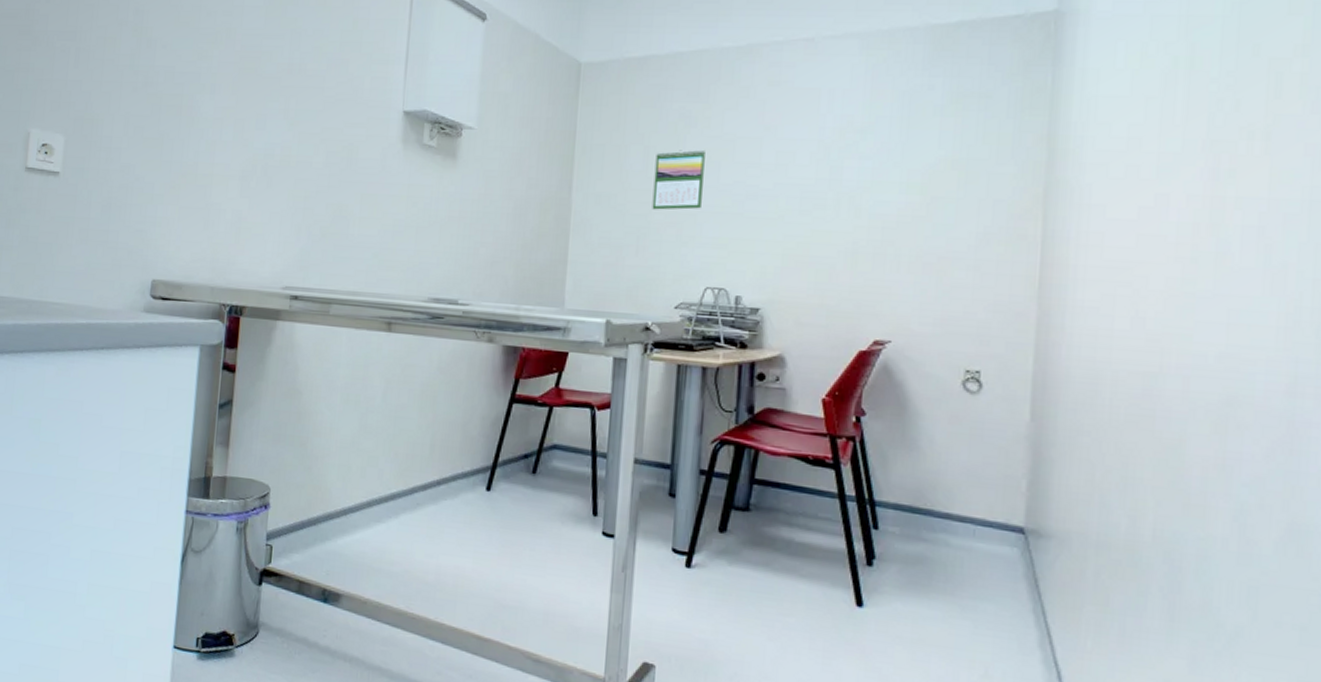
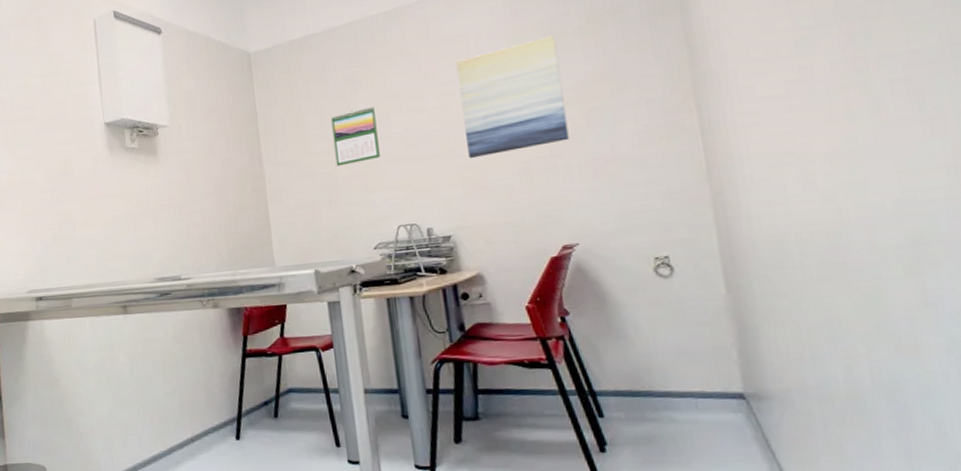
wall art: none [796,108,913,229] -> present [455,35,569,159]

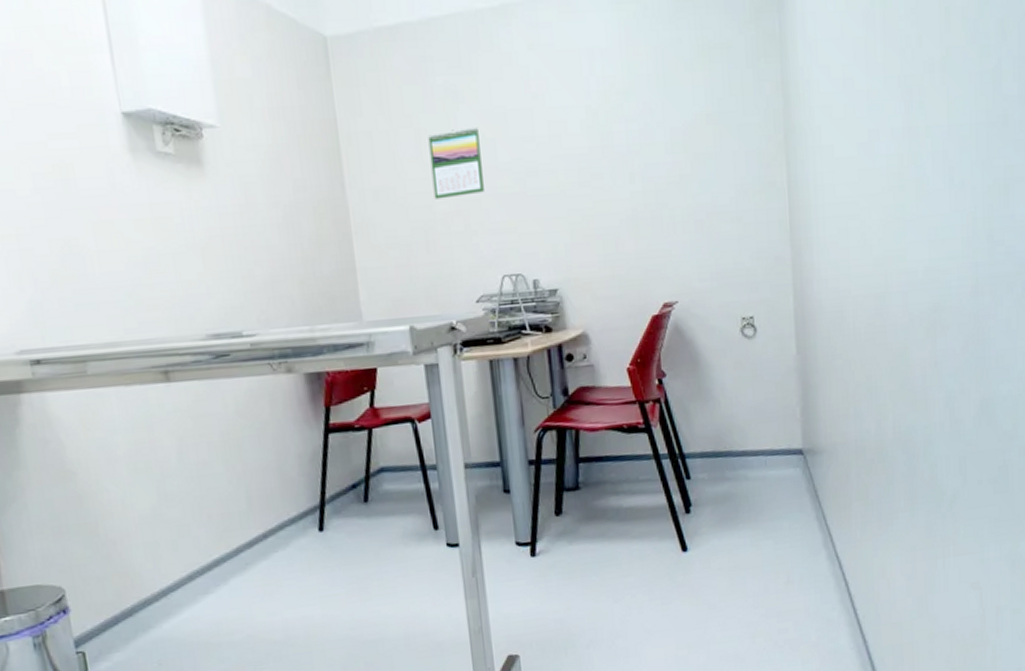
wall art: present [455,35,569,159] -> none [567,64,675,201]

